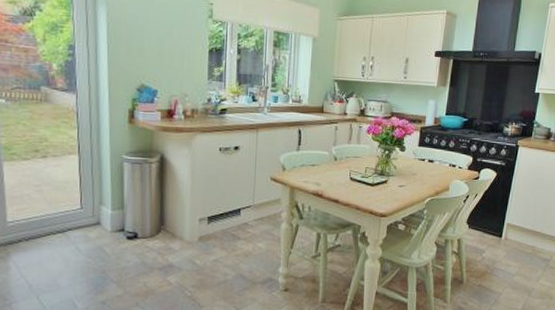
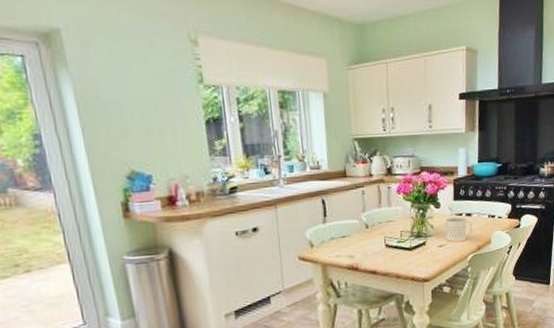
mug: none [407,162,434,185] -> present [445,217,473,242]

